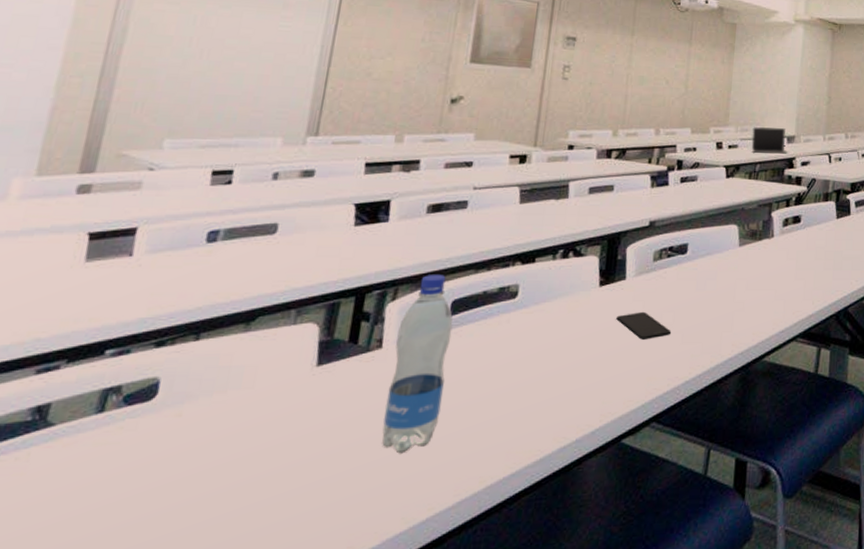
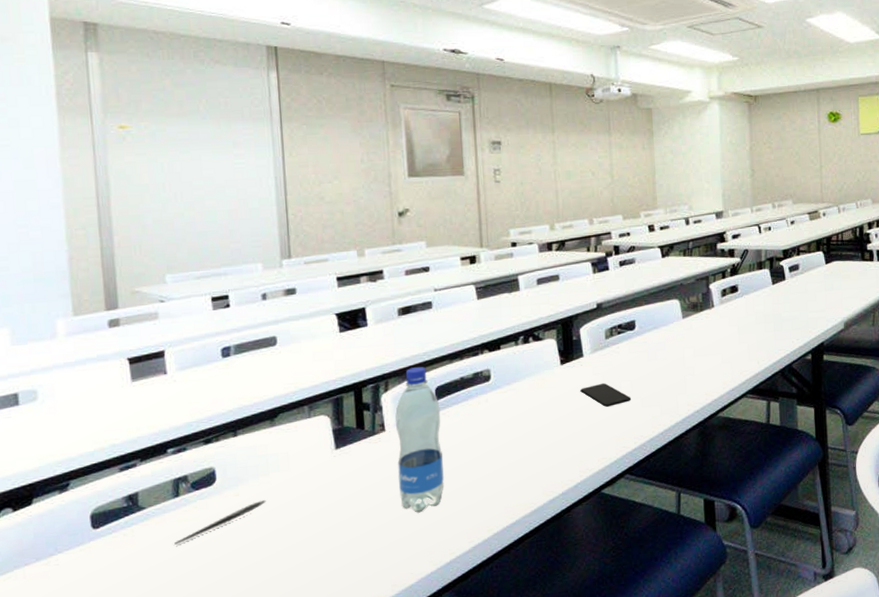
pen: none [80,424,215,476] -> present [175,499,266,545]
laptop computer: present [751,127,787,154] -> none [681,205,717,232]

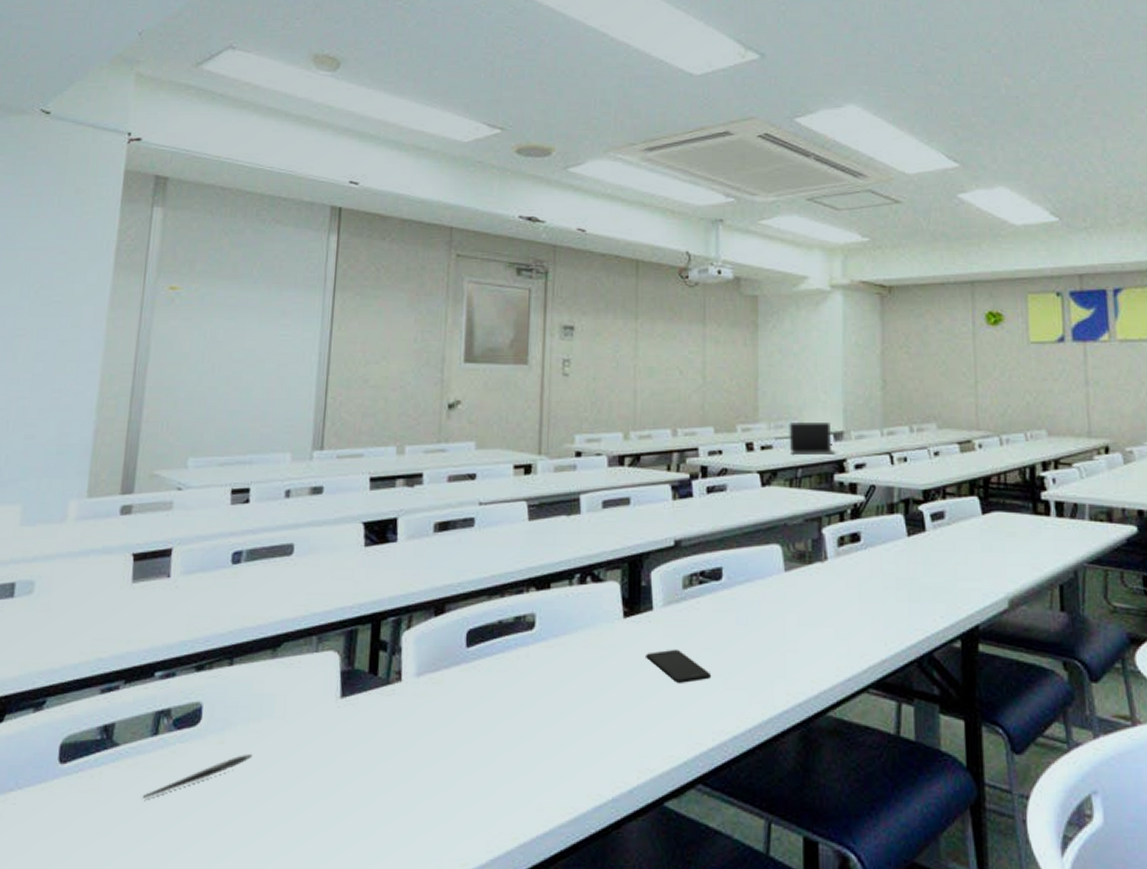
bottle: present [395,367,444,513] -> none [409,601,470,800]
laptop computer: none [681,205,717,232] -> present [789,422,836,456]

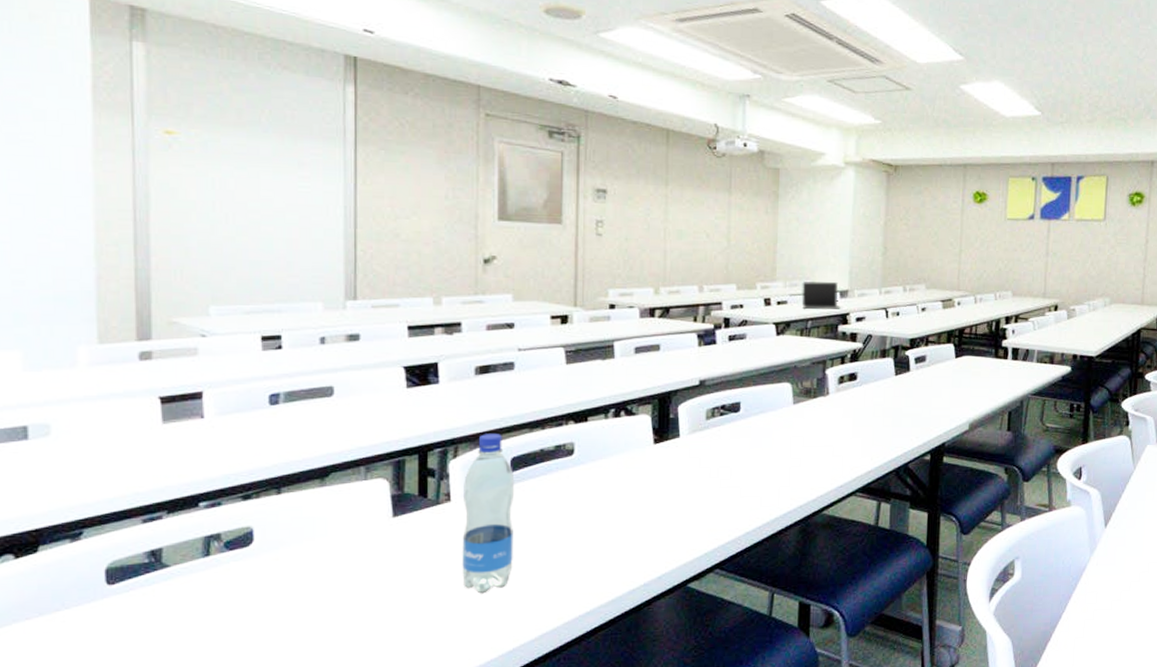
pen: present [143,753,253,798] -> none [201,566,310,609]
bottle: none [409,601,470,800] -> present [462,434,515,594]
smartphone: present [646,649,710,685] -> none [673,467,728,495]

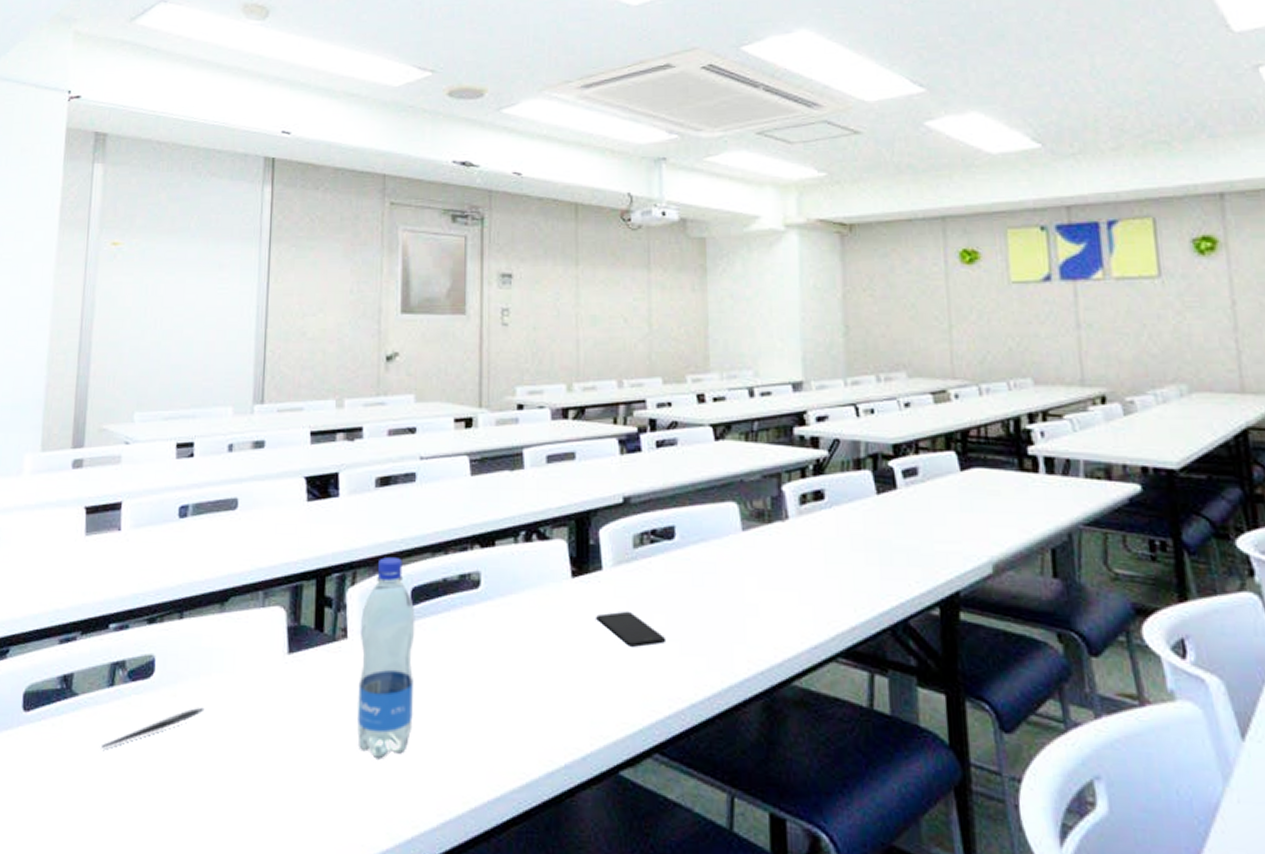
pen: none [201,566,310,609] -> present [102,706,205,748]
smartphone: none [673,467,728,495] -> present [596,611,665,648]
laptop computer: present [801,282,841,310] -> none [743,372,795,408]

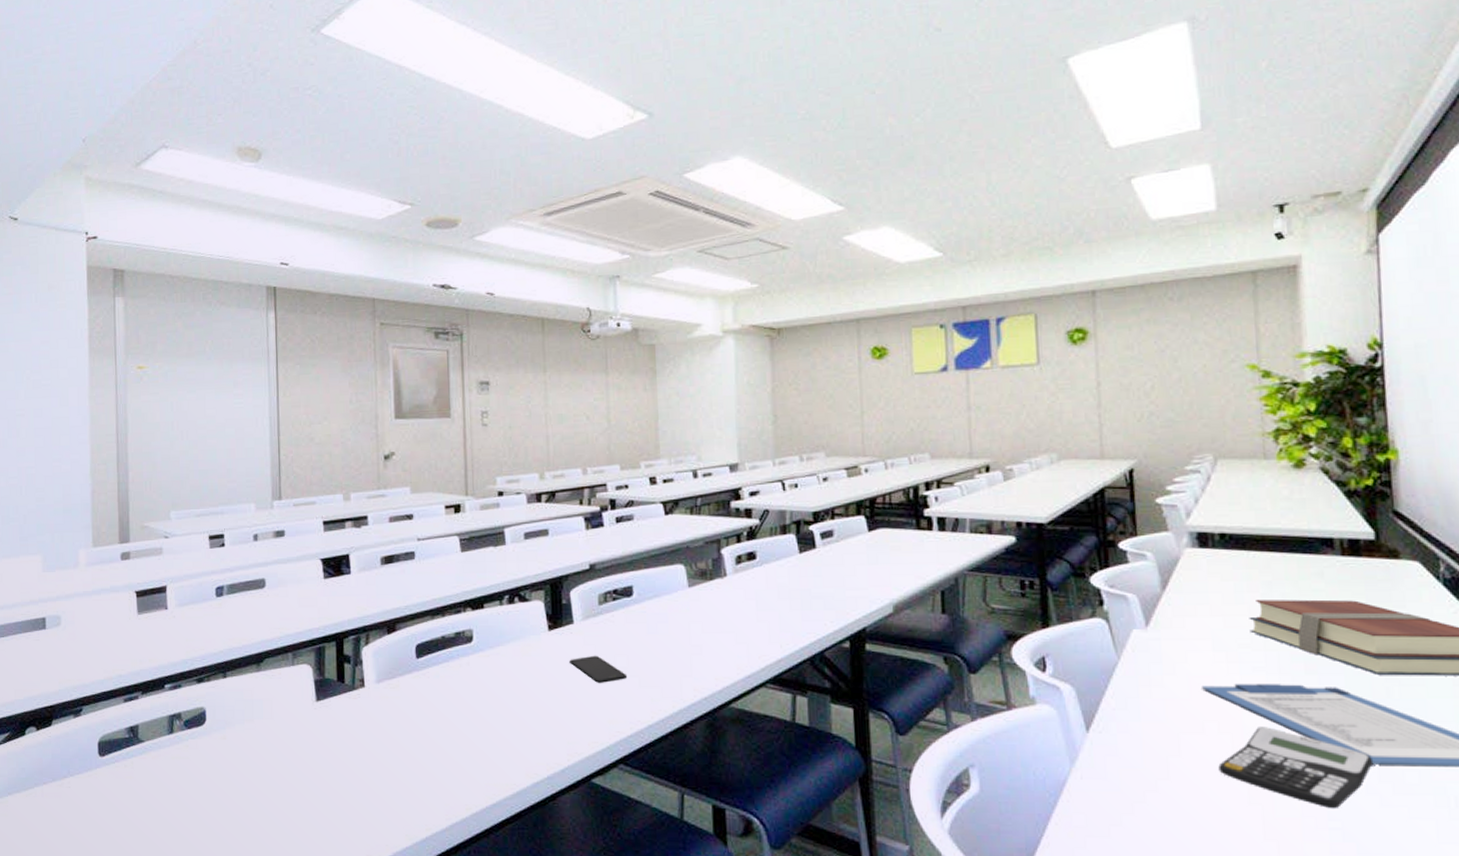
pen: present [102,706,205,748] -> none [167,746,250,782]
bottle: present [357,557,415,760] -> none [375,621,422,780]

